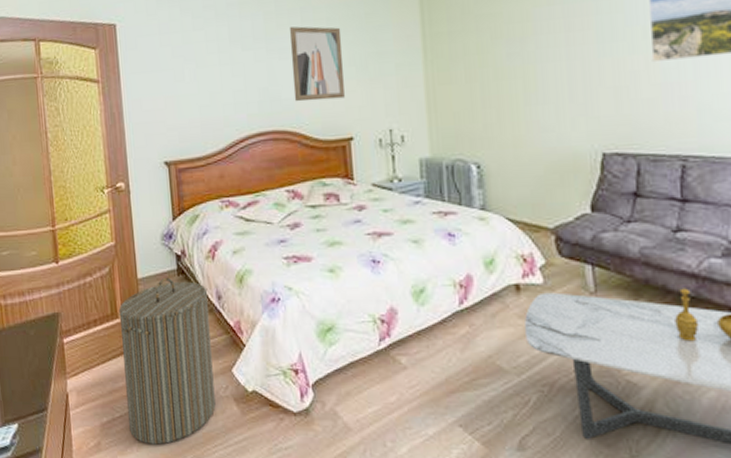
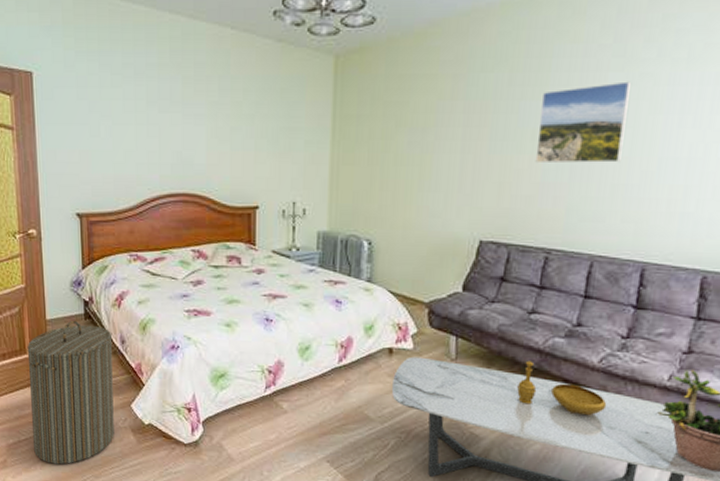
wall art: present [290,26,345,102] -> none [206,94,257,169]

